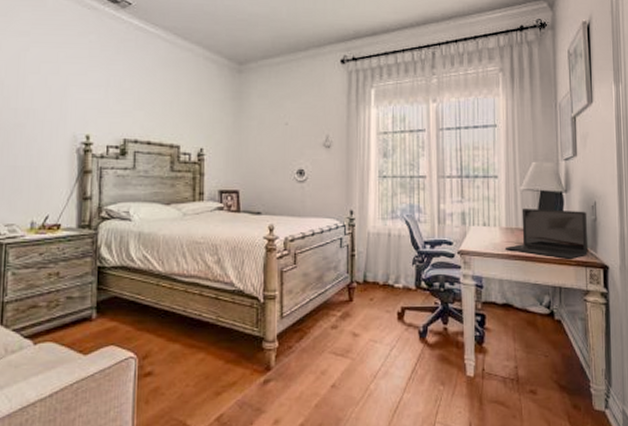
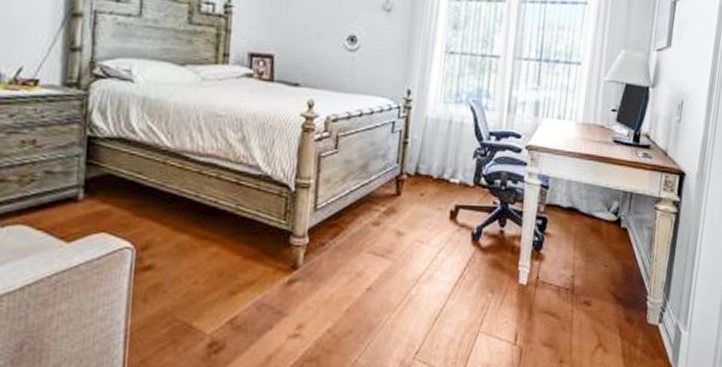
laptop: present [504,208,588,259] -> none [577,101,671,163]

